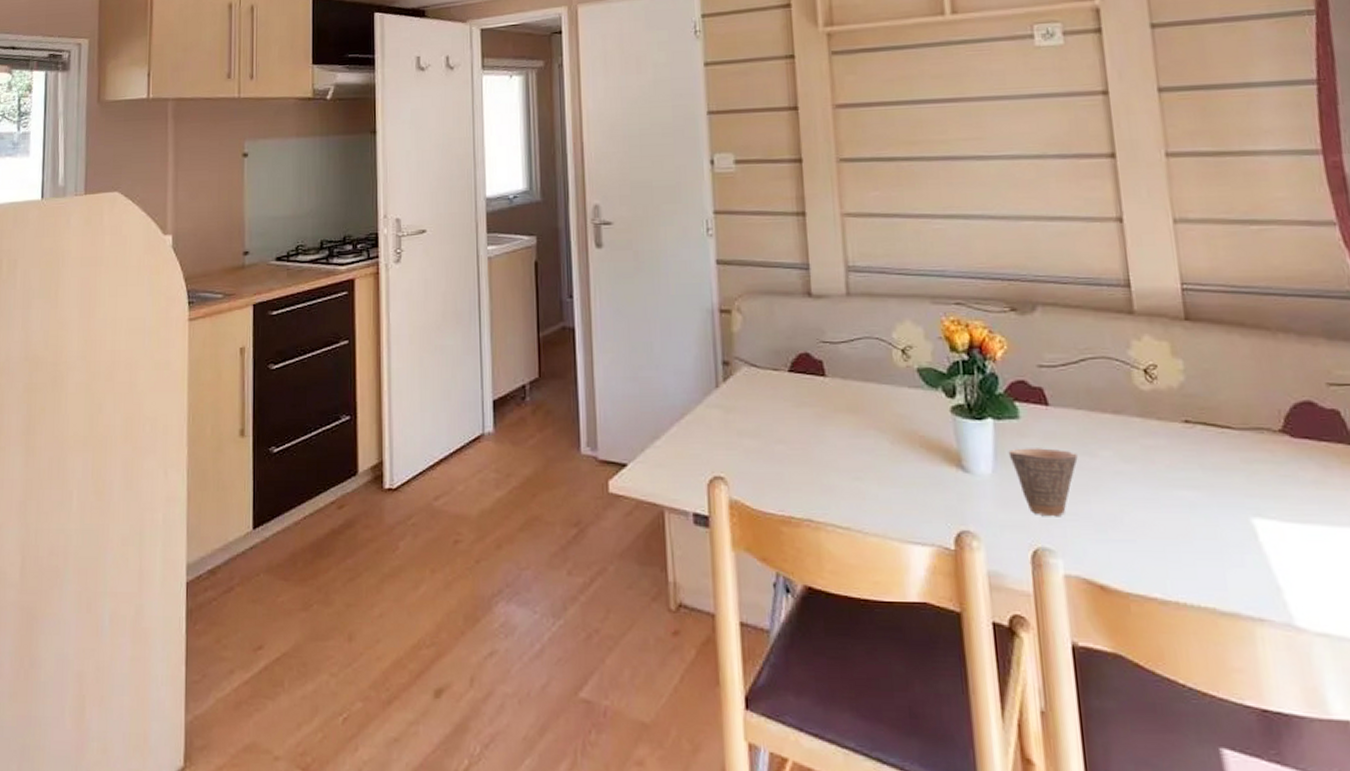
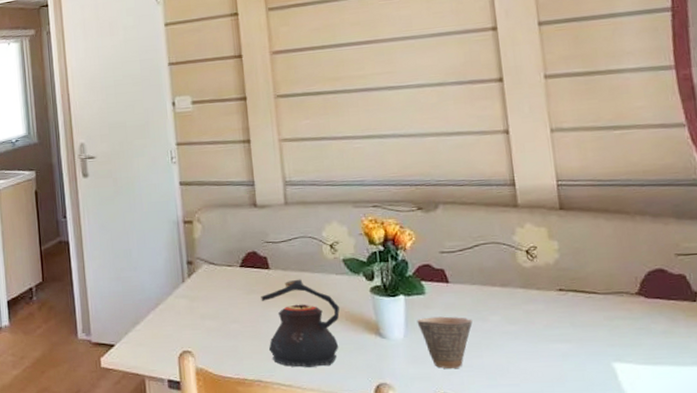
teapot: none [814,391,912,506] -> present [261,279,340,368]

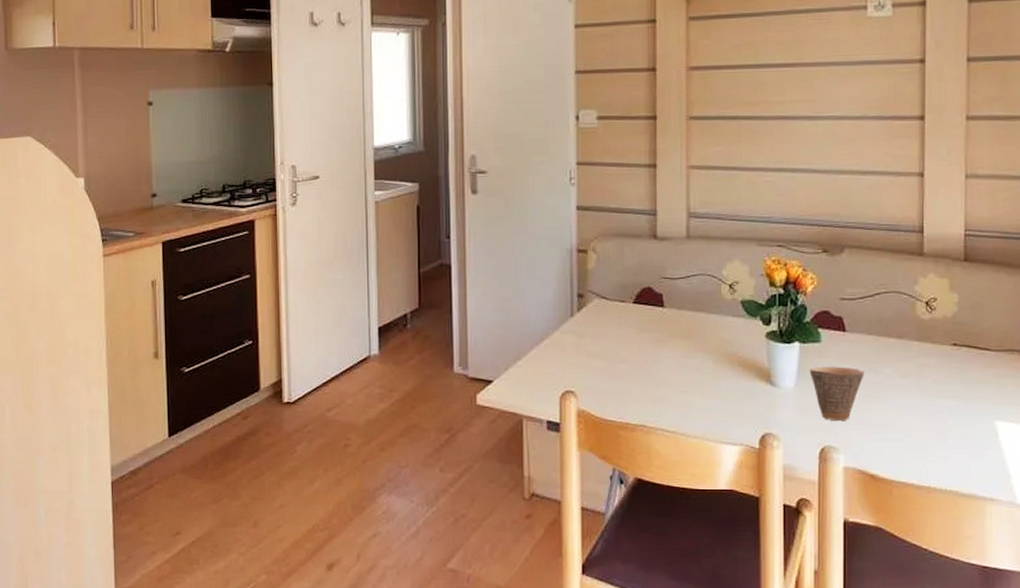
teapot: present [261,279,340,368] -> none [652,319,732,413]

